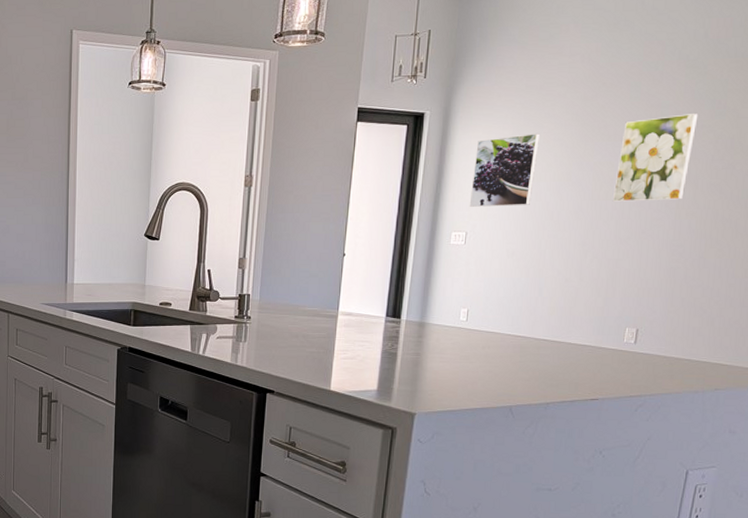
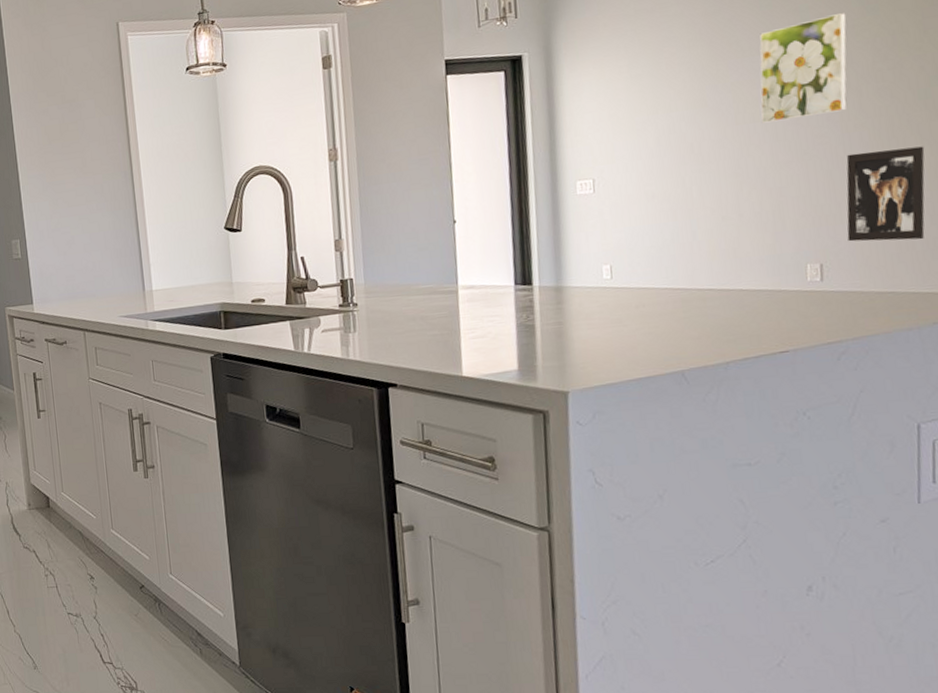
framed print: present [469,133,541,207] -> none [589,60,664,151]
wall art: none [662,238,738,318] -> present [846,146,925,242]

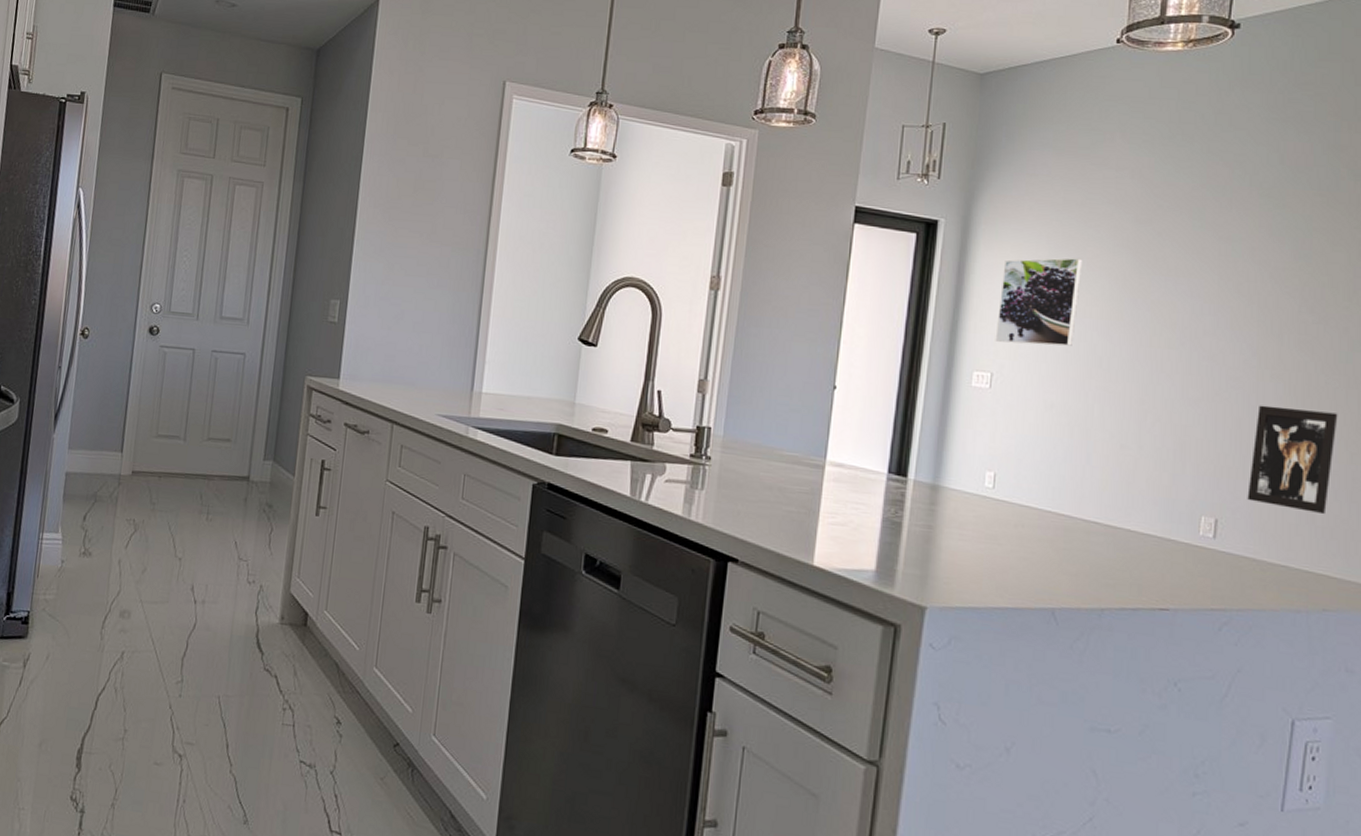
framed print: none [589,60,664,151] -> present [995,258,1083,346]
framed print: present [759,13,847,123] -> none [1176,252,1278,357]

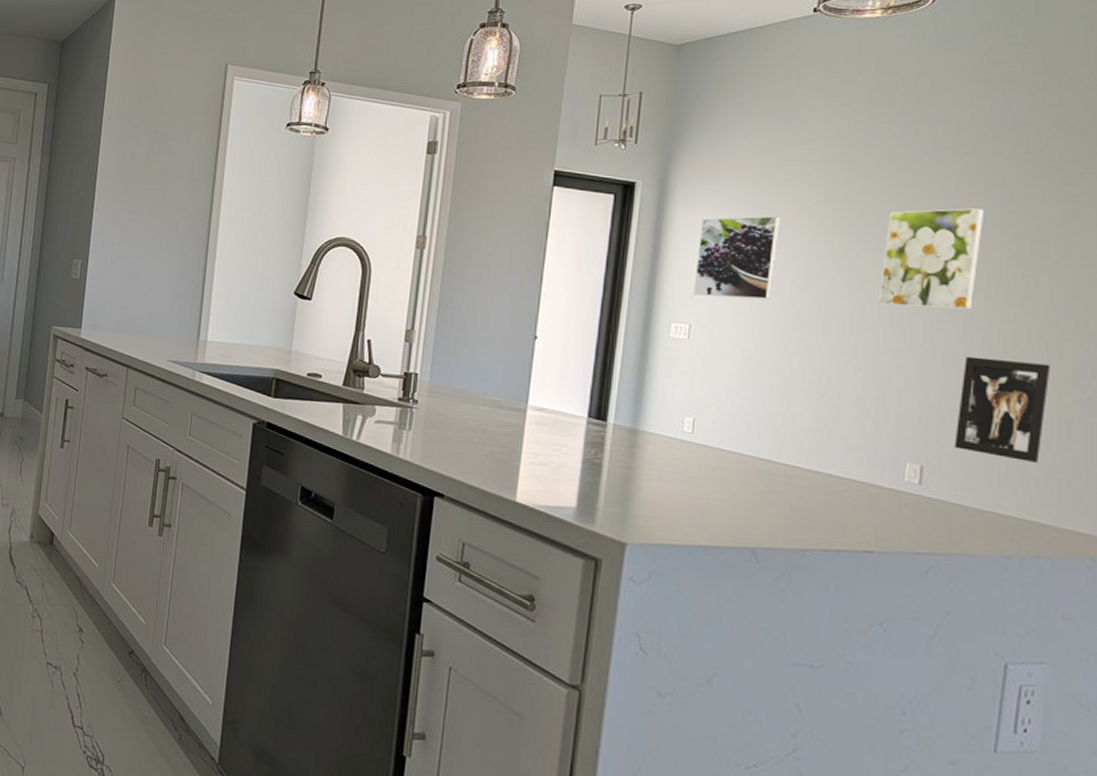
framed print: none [1176,252,1278,357] -> present [878,208,985,310]

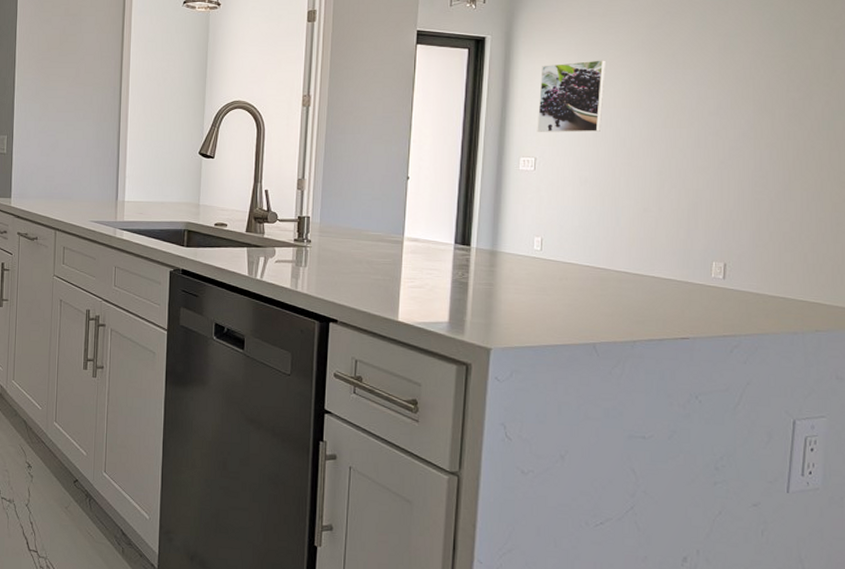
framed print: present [878,208,985,310] -> none [686,44,769,131]
wall art: present [954,356,1051,464] -> none [750,169,823,254]

